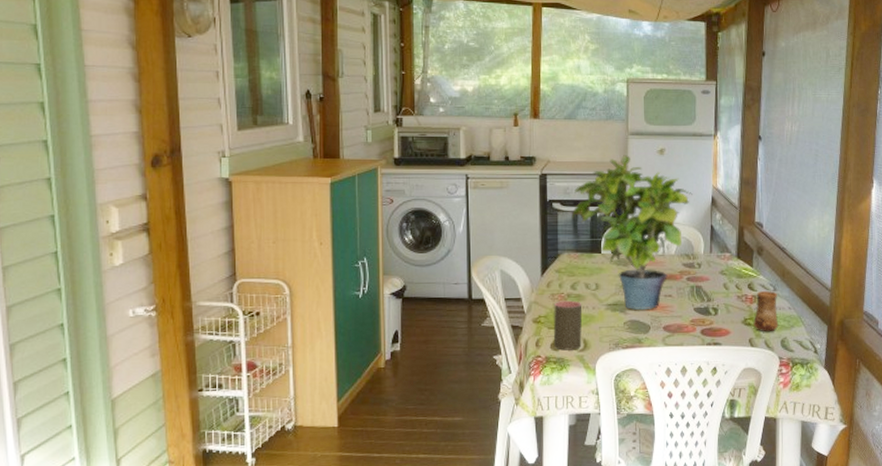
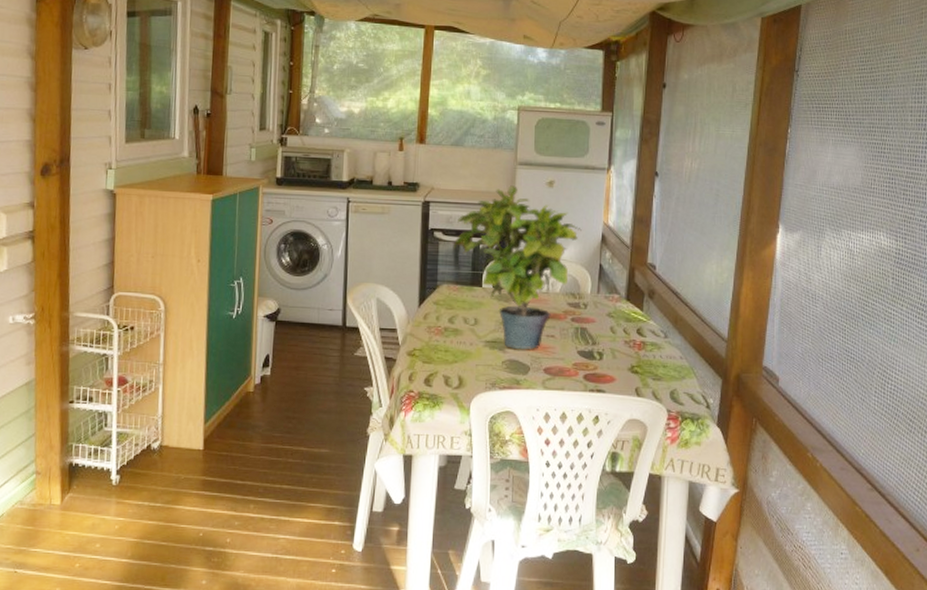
cup: present [553,300,583,351] -> none [427,334,460,387]
cup: present [753,291,779,332] -> none [641,338,669,382]

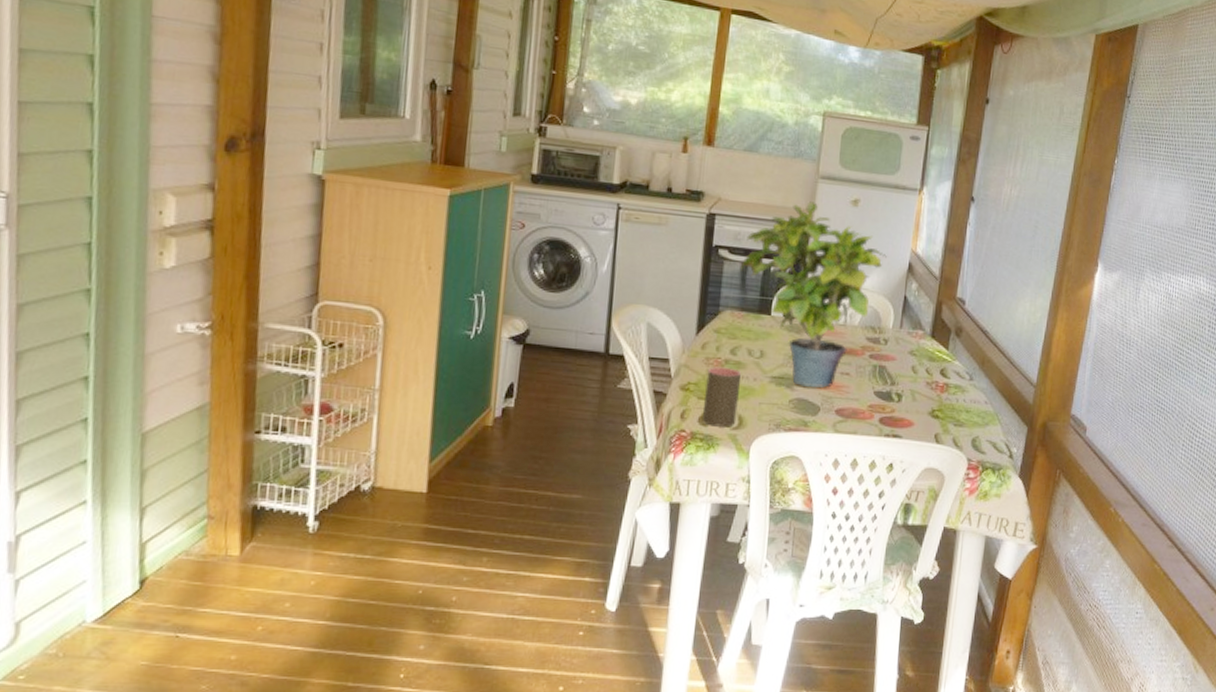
cup: none [427,334,460,387] -> present [701,366,742,427]

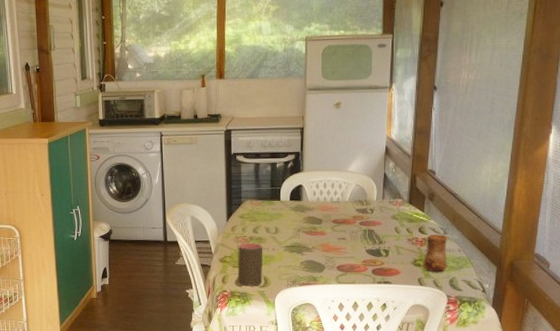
potted plant: present [740,201,887,388] -> none [253,109,367,251]
cup: none [941,379,973,429] -> present [423,234,448,273]

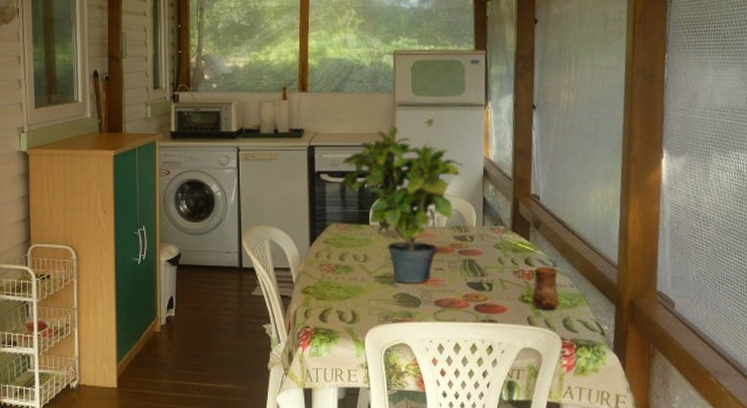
cup: present [237,242,263,286] -> none [322,271,351,322]
potted plant: none [253,109,367,251] -> present [339,126,463,283]

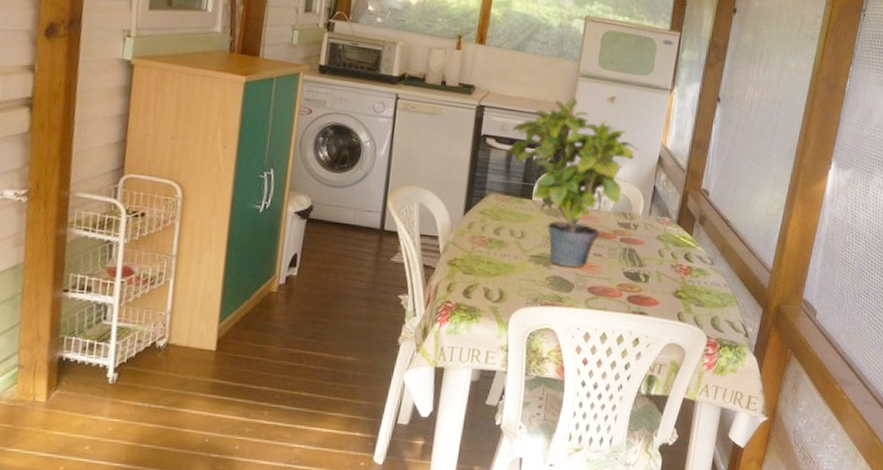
cup: present [531,267,560,311] -> none [684,263,714,309]

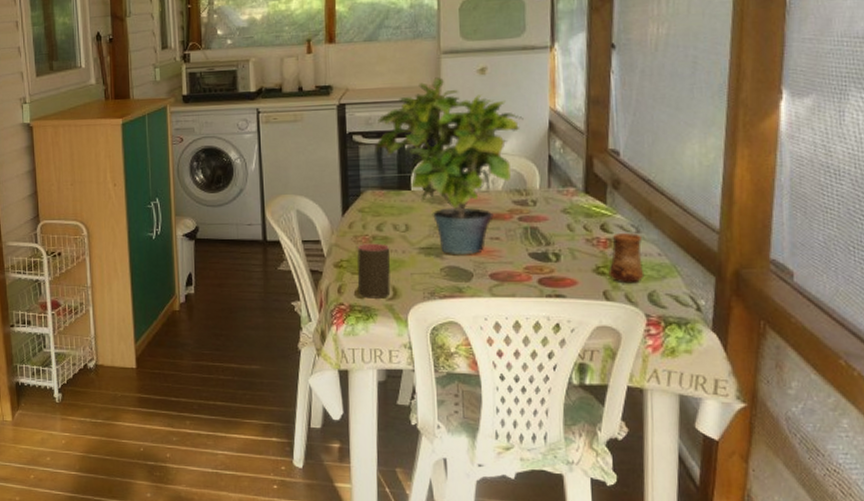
cup: none [466,245,504,300] -> present [357,243,391,299]
cup: none [684,263,714,309] -> present [608,233,645,284]

